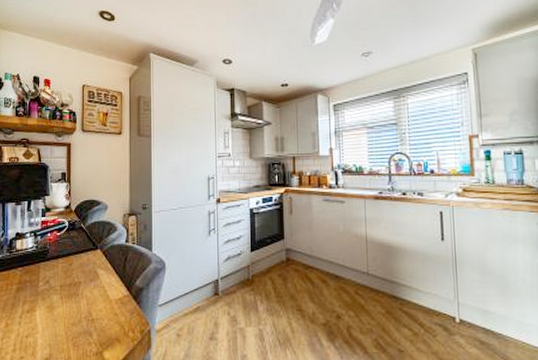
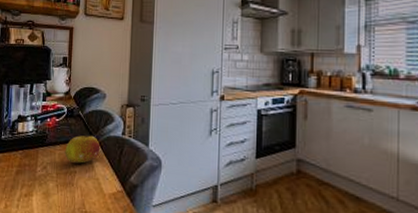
fruit: none [68,245,104,274] -> present [65,135,100,164]

